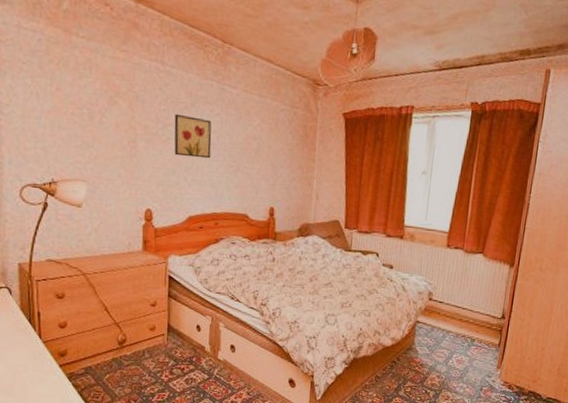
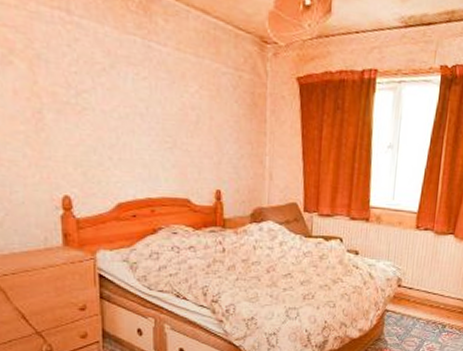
wall art: present [174,113,212,159] -> none [90,77,140,133]

